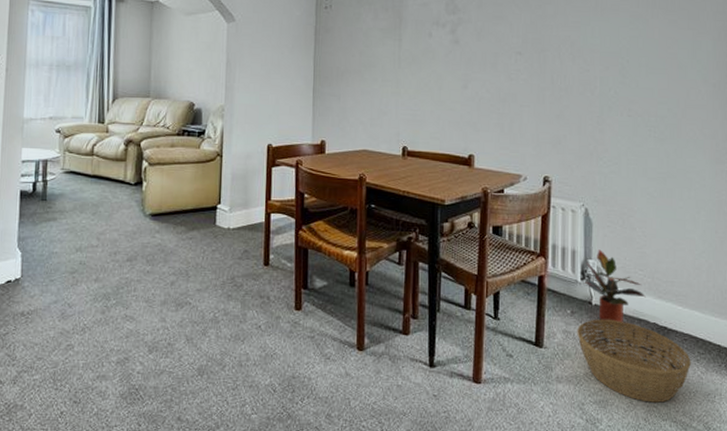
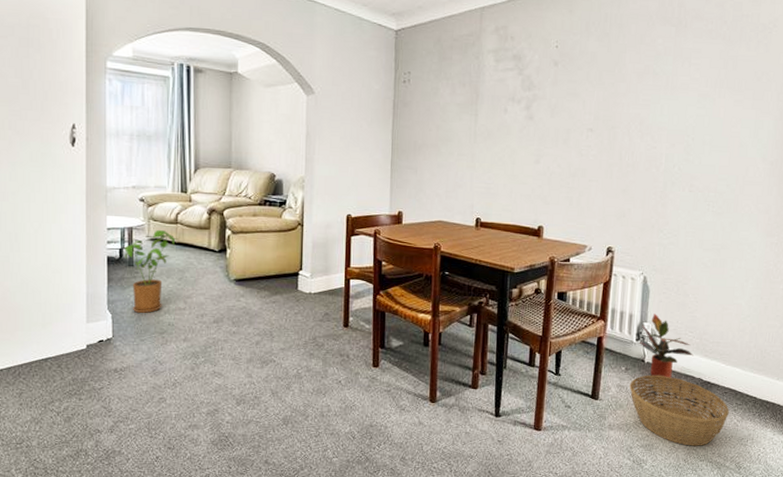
house plant: none [38,161,94,251] -> present [124,229,178,313]

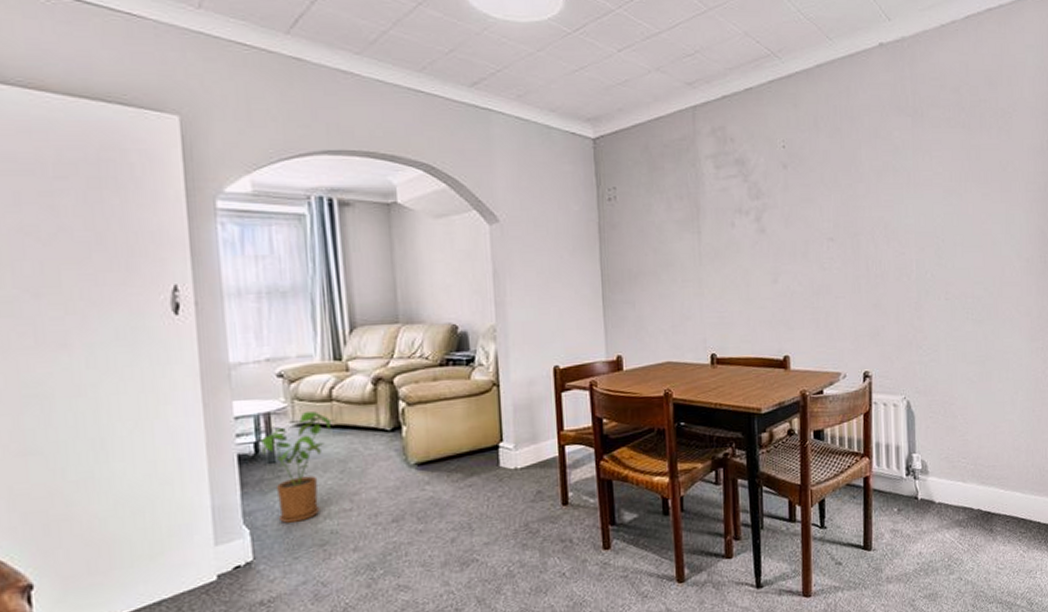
basket: present [629,374,729,446] -> none [904,511,1014,588]
potted plant: present [639,314,694,381] -> none [909,442,969,517]

